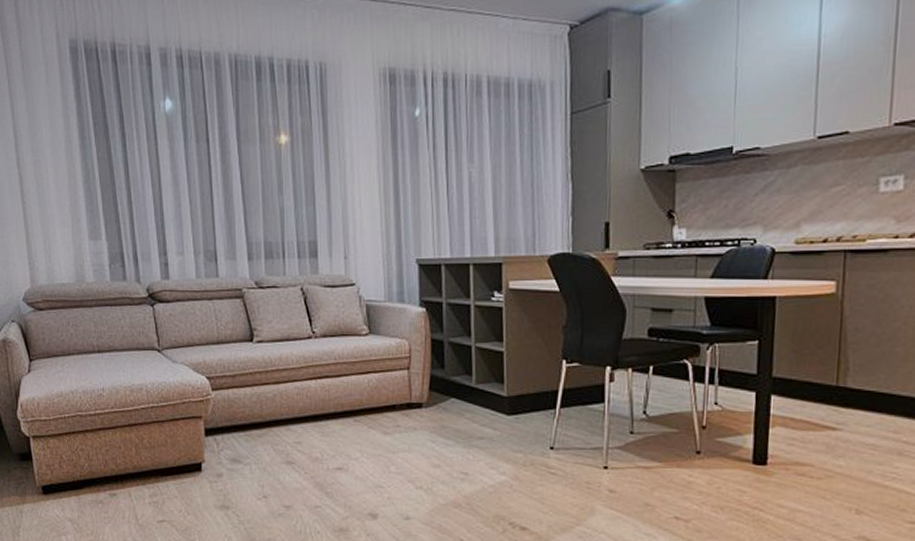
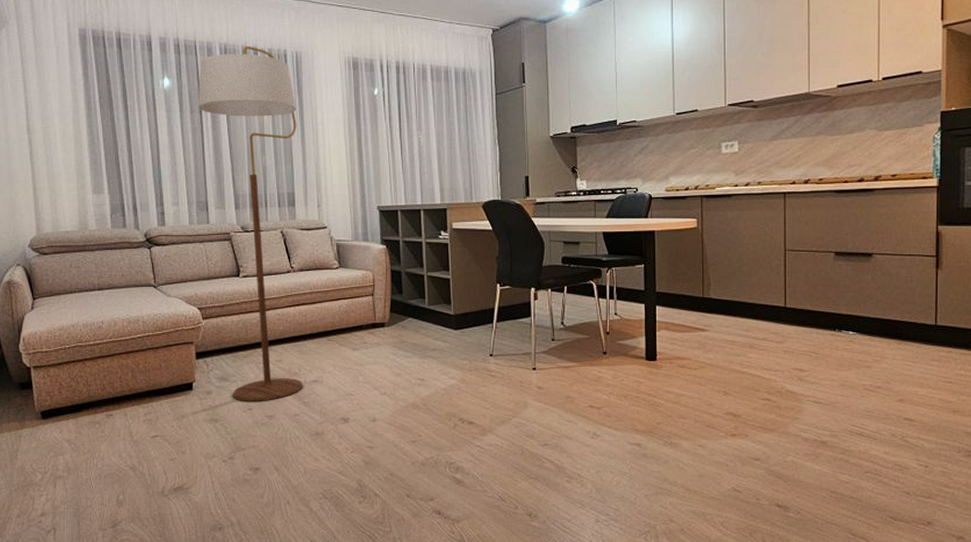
floor lamp: none [204,56,325,489] -> present [198,46,303,401]

